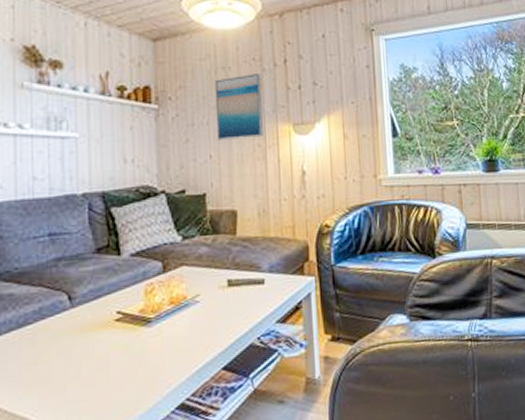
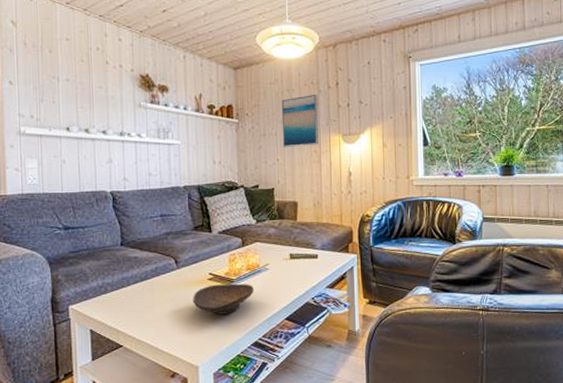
decorative bowl: none [93,323,179,369] -> present [193,283,254,315]

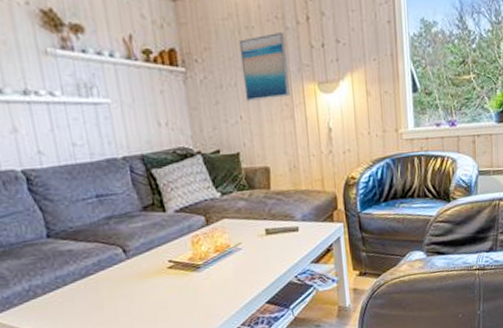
decorative bowl: present [193,283,254,315] -> none [151,268,226,307]

